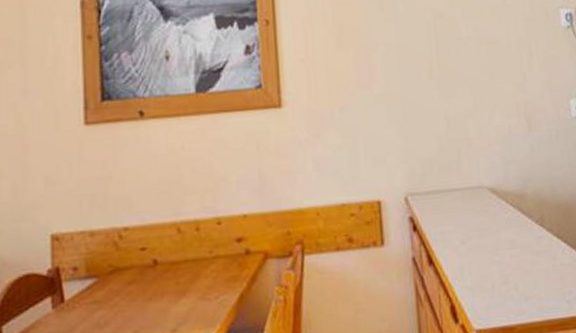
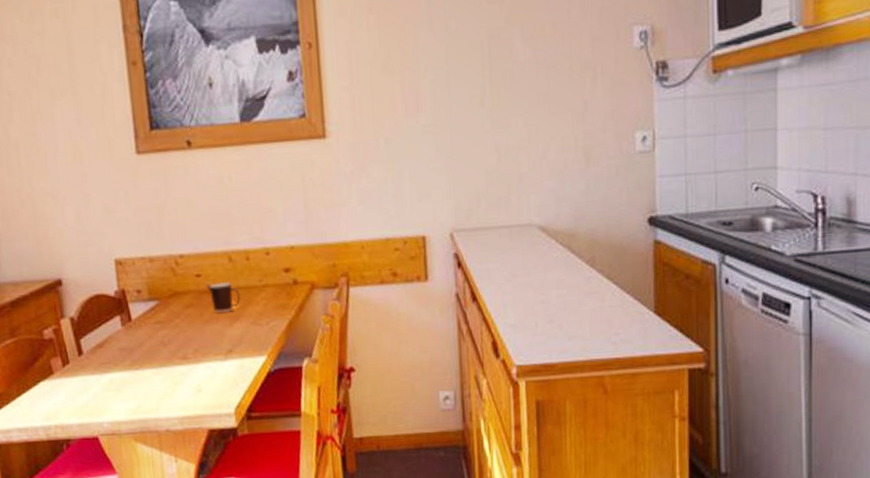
mug: none [154,255,188,289] -> present [209,282,240,314]

